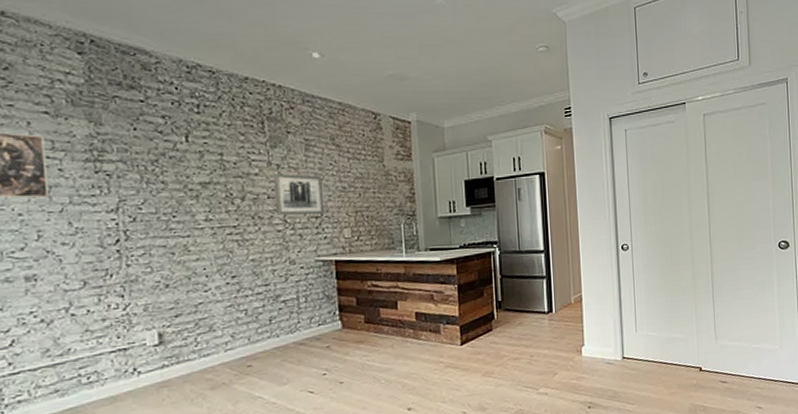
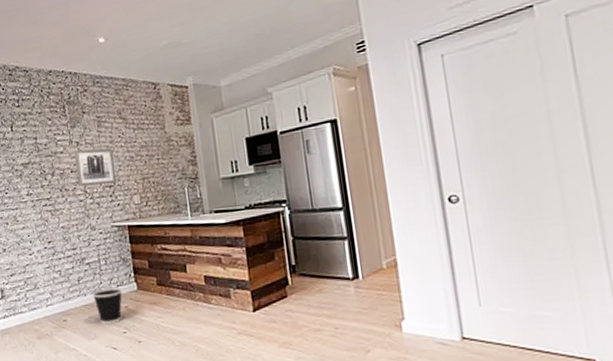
wastebasket: none [287,326,325,367] -> present [92,287,123,324]

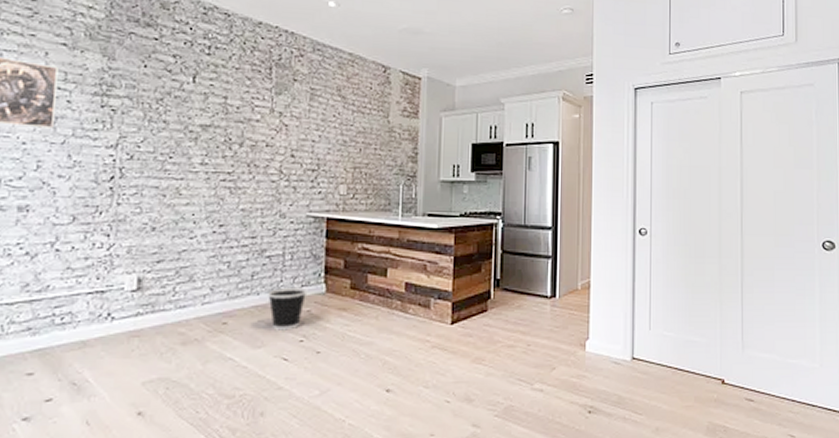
wall art: present [73,148,117,187] -> none [273,121,324,168]

